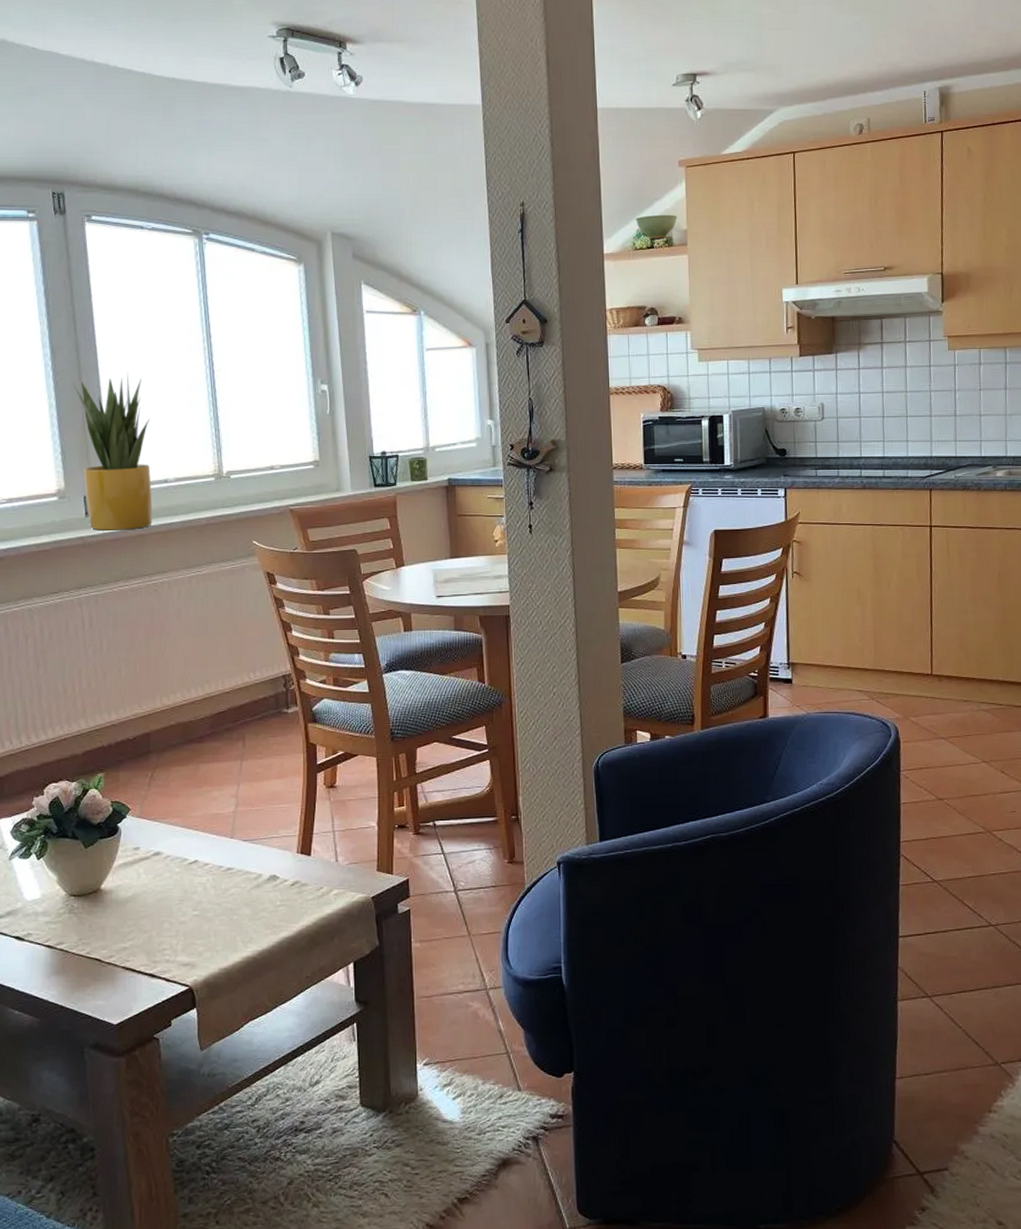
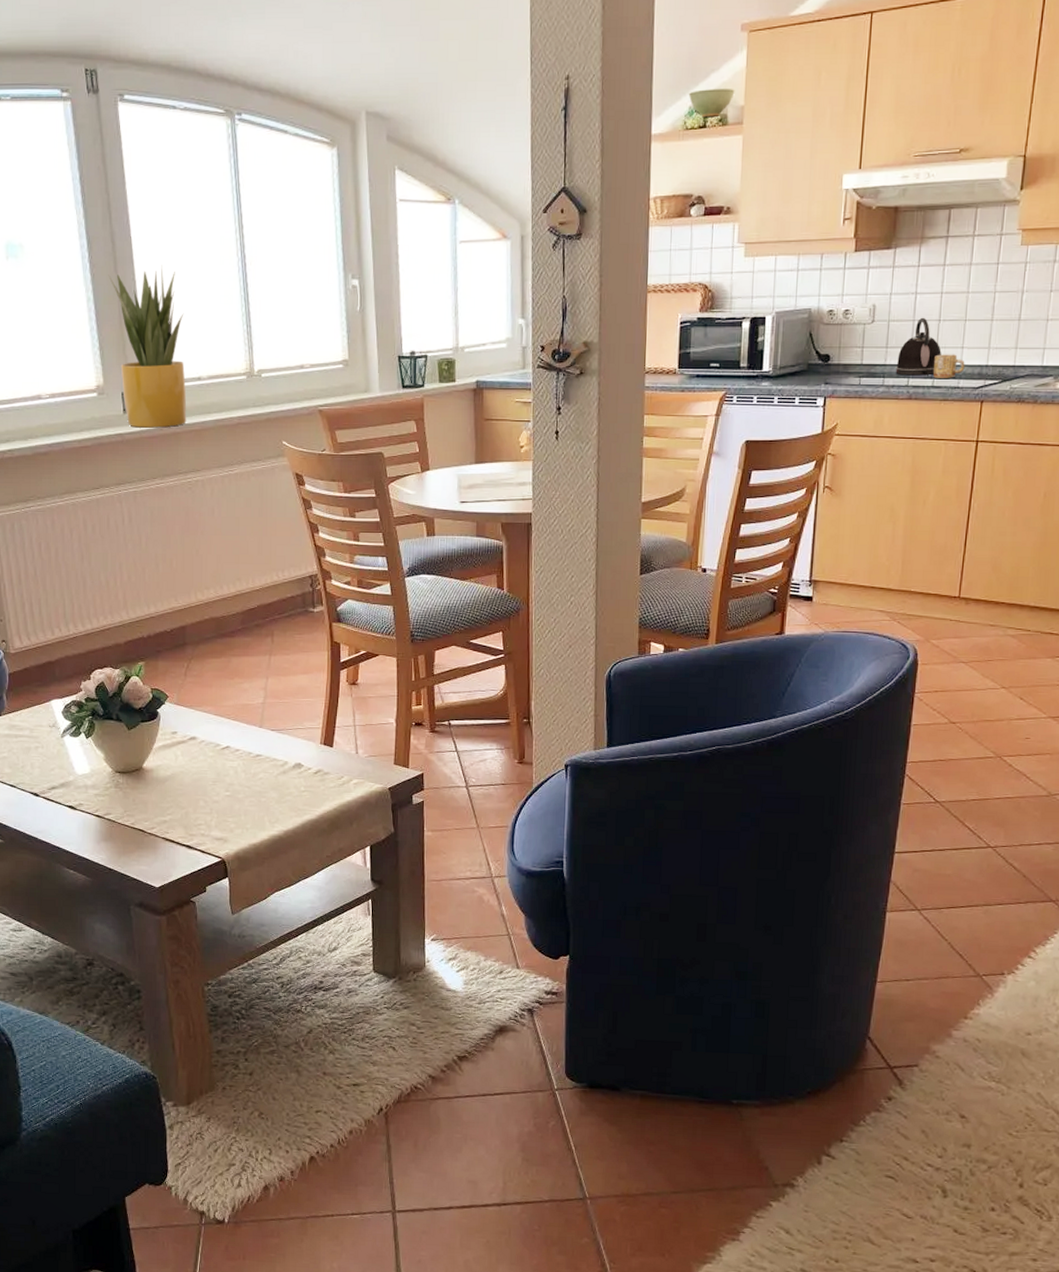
kettle: none [848,414,889,467] -> present [895,317,942,376]
mug: none [883,447,911,469] -> present [933,354,965,378]

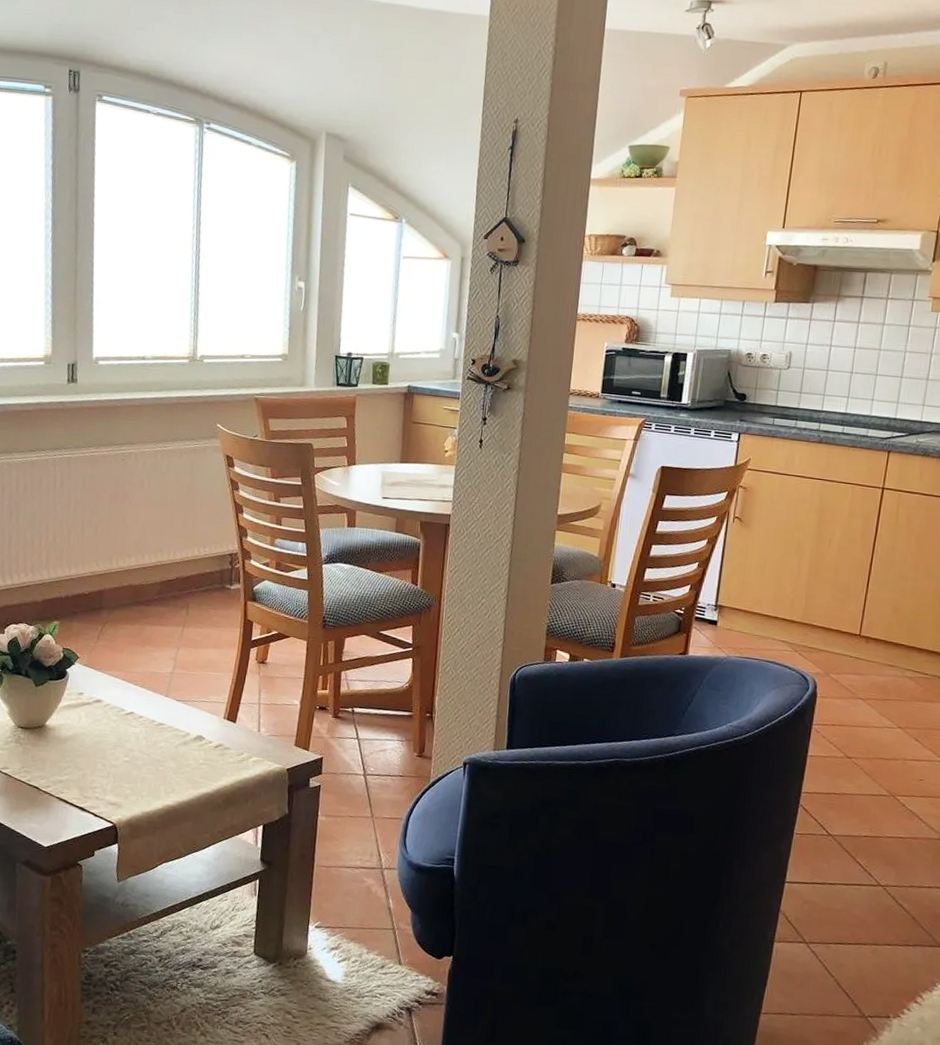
planter: present [108,264,187,428] -> none [68,250,136,400]
kettle: present [895,317,942,376] -> none [808,368,853,422]
mug: present [933,354,965,378] -> none [844,404,875,427]

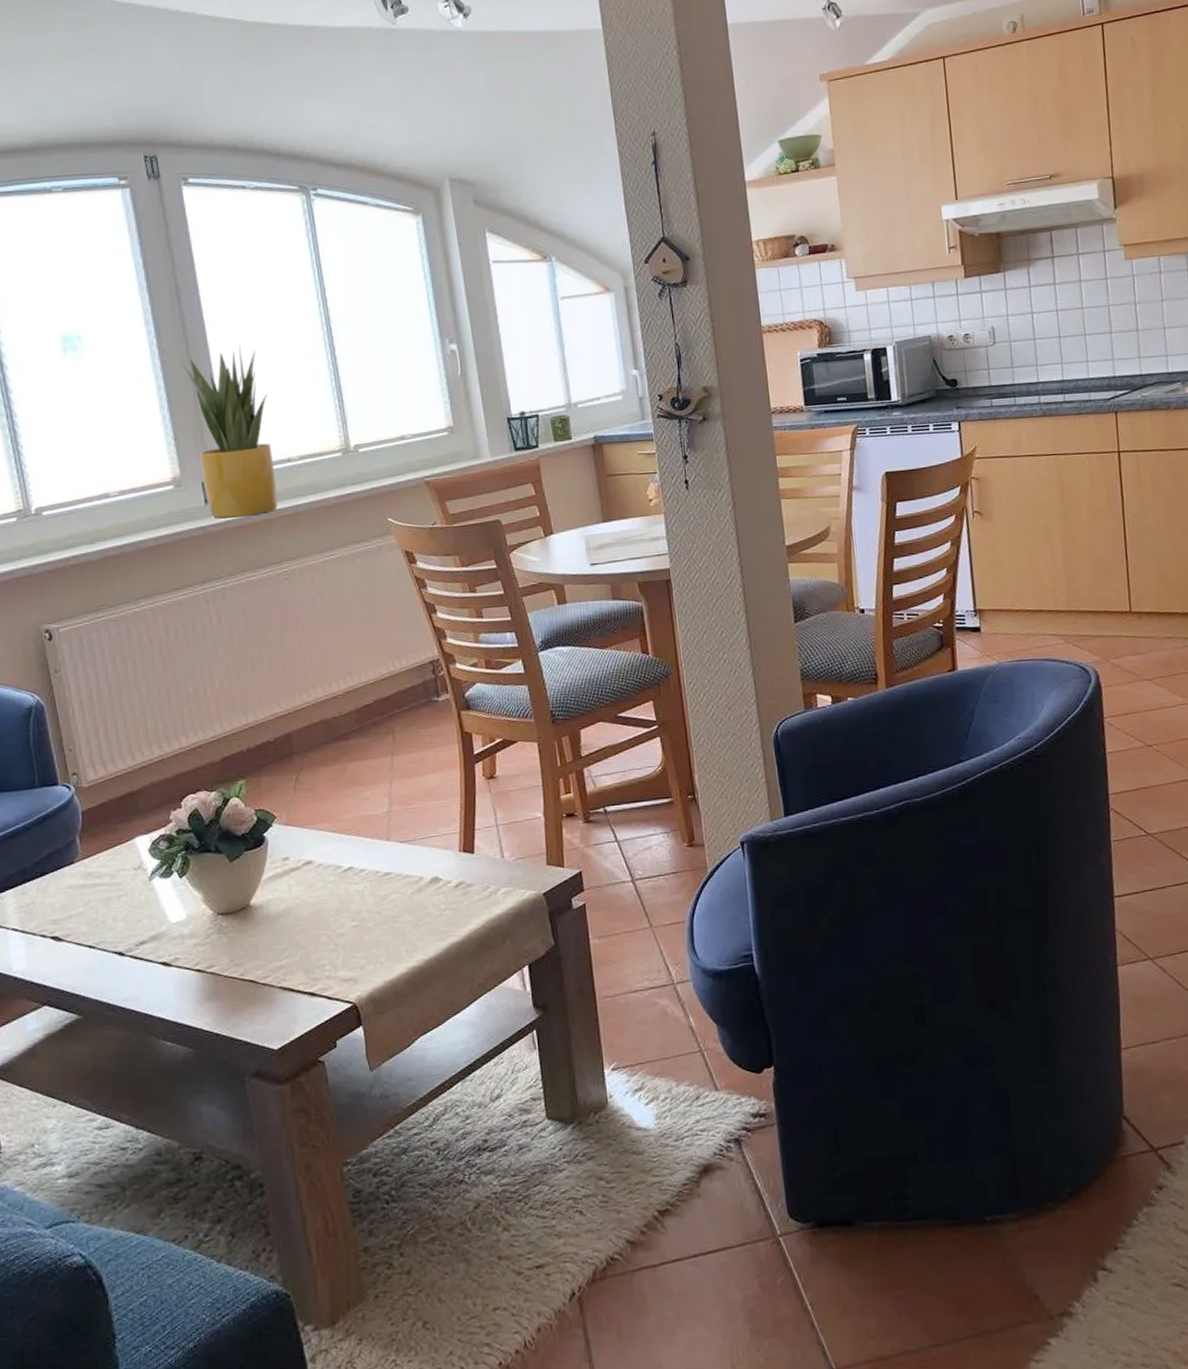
planter: none [68,250,136,400] -> present [180,345,278,519]

